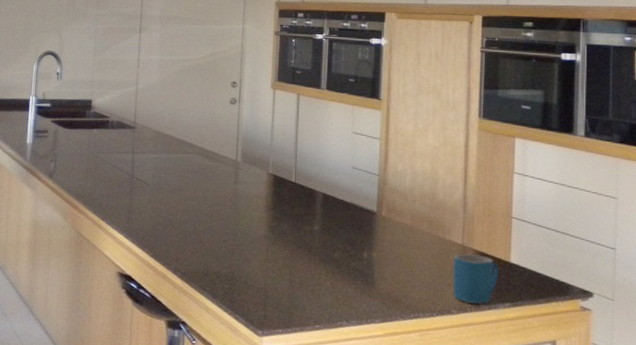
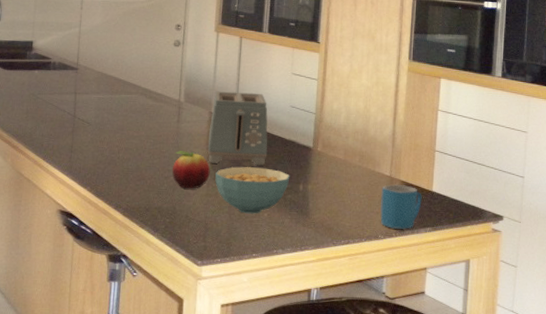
fruit: none [230,213,269,254] -> present [172,151,210,189]
toaster: none [266,150,329,230] -> present [207,91,268,166]
cereal bowl: none [274,231,353,282] -> present [215,167,290,214]

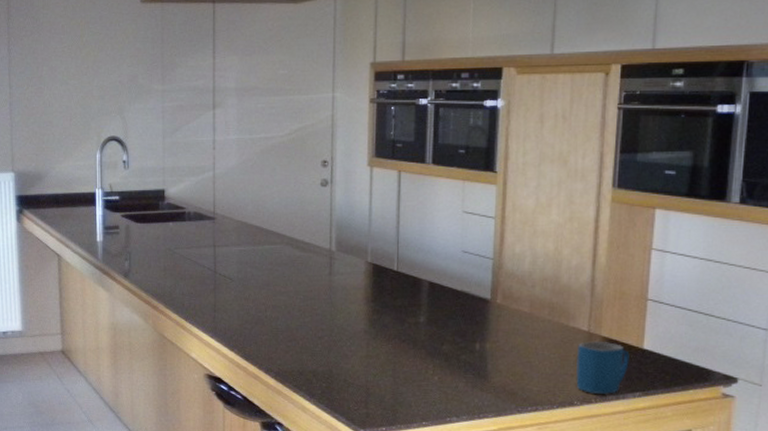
fruit: present [172,151,210,189] -> none [326,307,370,350]
toaster: present [207,91,268,166] -> none [365,237,436,322]
cereal bowl: present [215,167,290,214] -> none [375,324,464,377]

